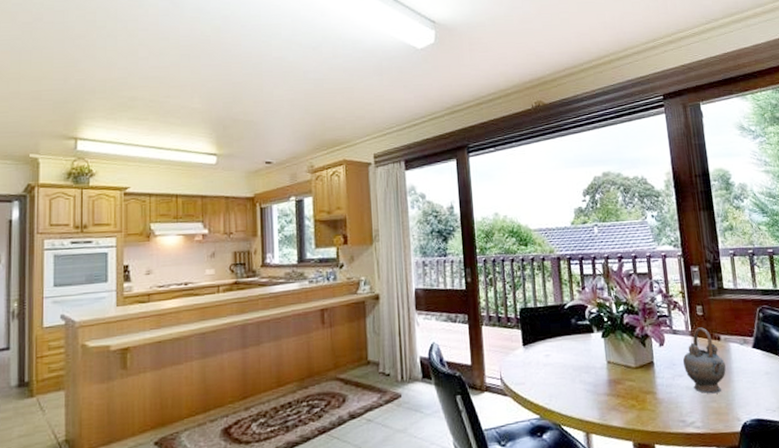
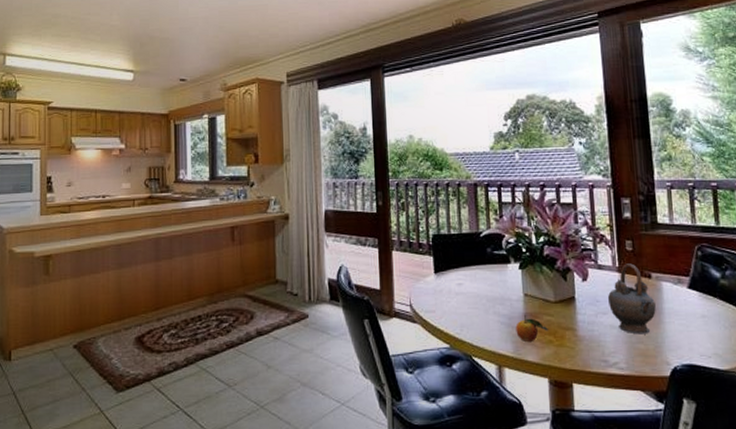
fruit: none [600,381,631,408] -> present [515,314,548,343]

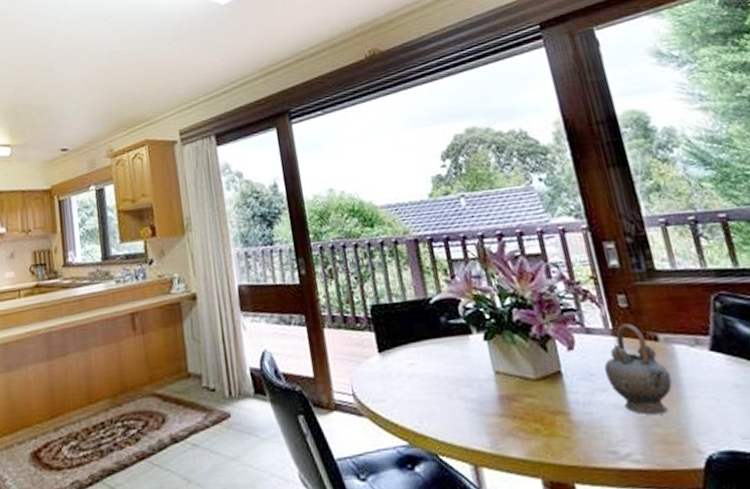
fruit: present [515,314,548,343] -> none [489,397,533,434]

